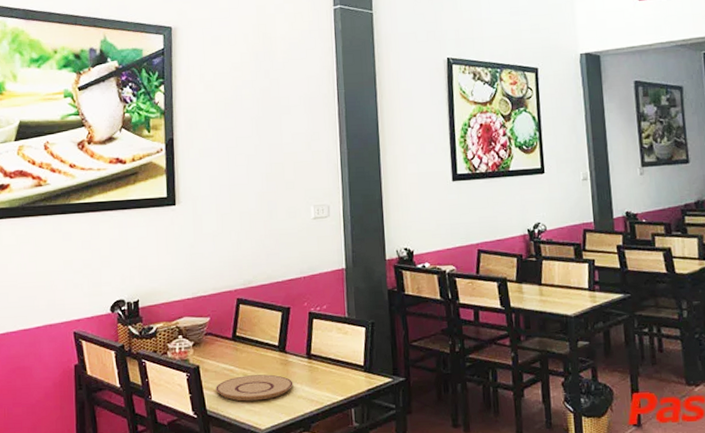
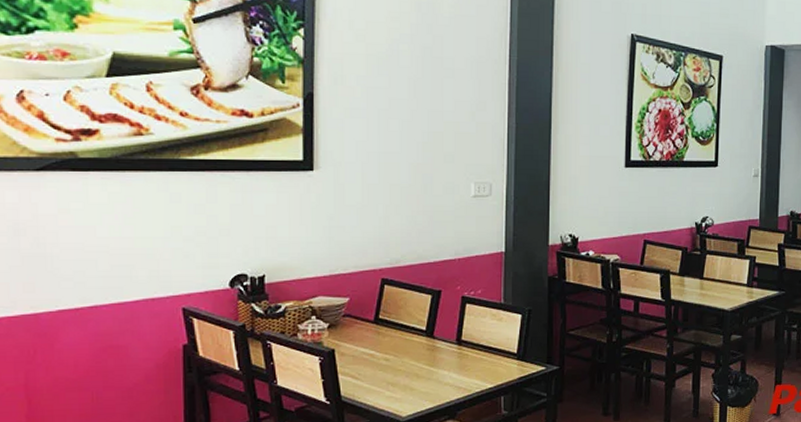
plate: present [216,374,293,401] -> none [353,360,440,388]

